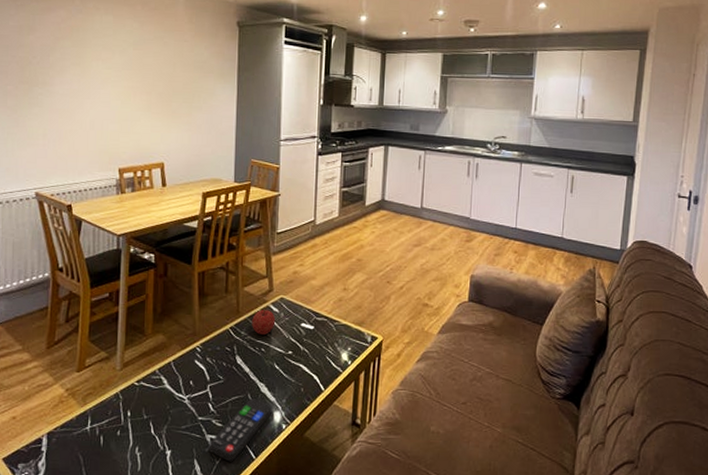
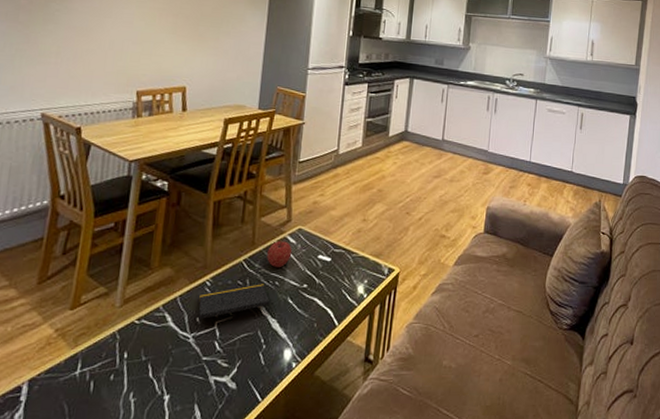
notepad: none [191,349,258,382] -> present [199,282,270,319]
remote control: present [210,397,273,462] -> none [212,334,283,406]

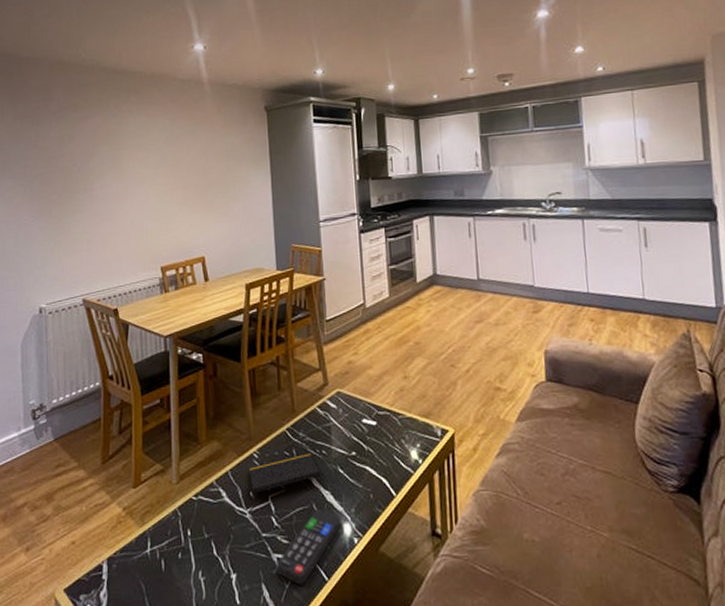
remote control: none [212,334,283,406] -> present [277,508,341,585]
fruit: present [267,241,292,268] -> none [309,406,335,436]

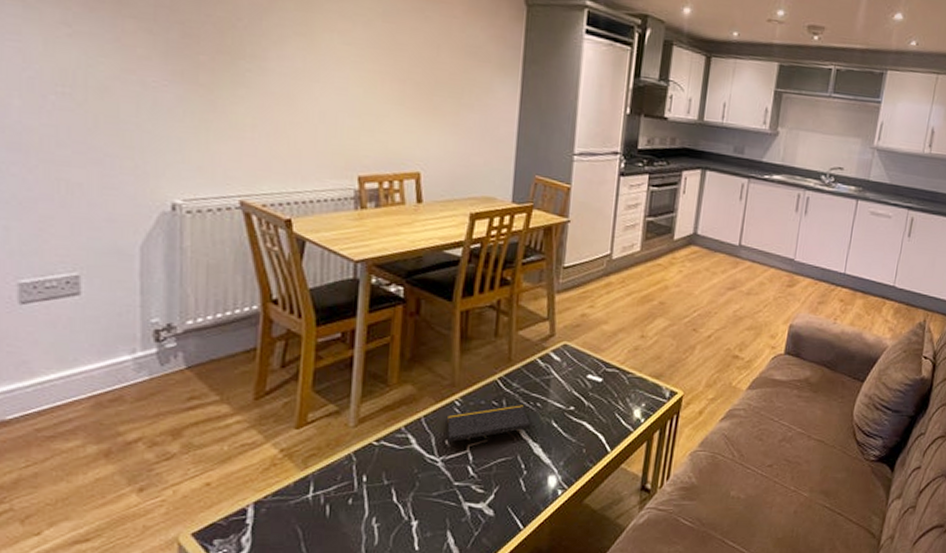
remote control: present [277,508,341,585] -> none [467,459,547,533]

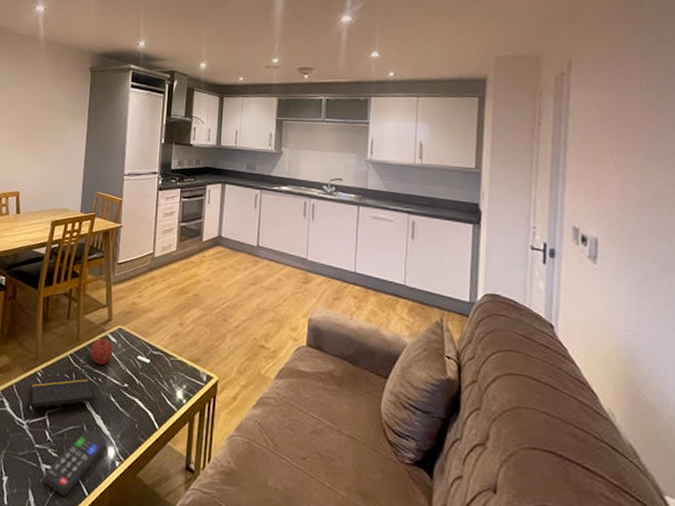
remote control: none [467,459,547,533] -> present [44,429,107,497]
fruit: none [526,358,557,388] -> present [90,338,114,366]

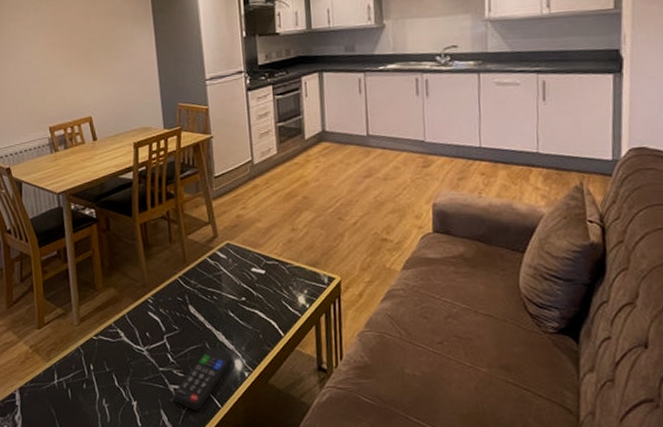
notepad: present [31,378,94,408] -> none [145,298,213,333]
fruit: present [90,338,114,366] -> none [200,257,225,283]

